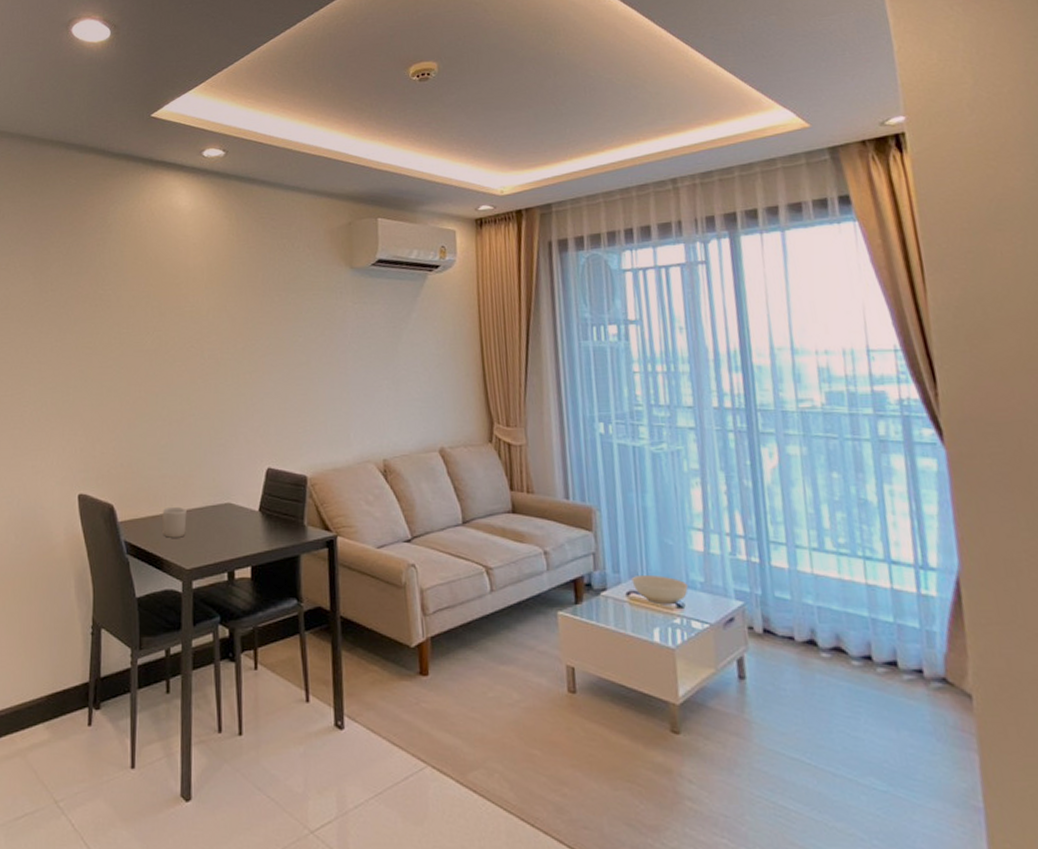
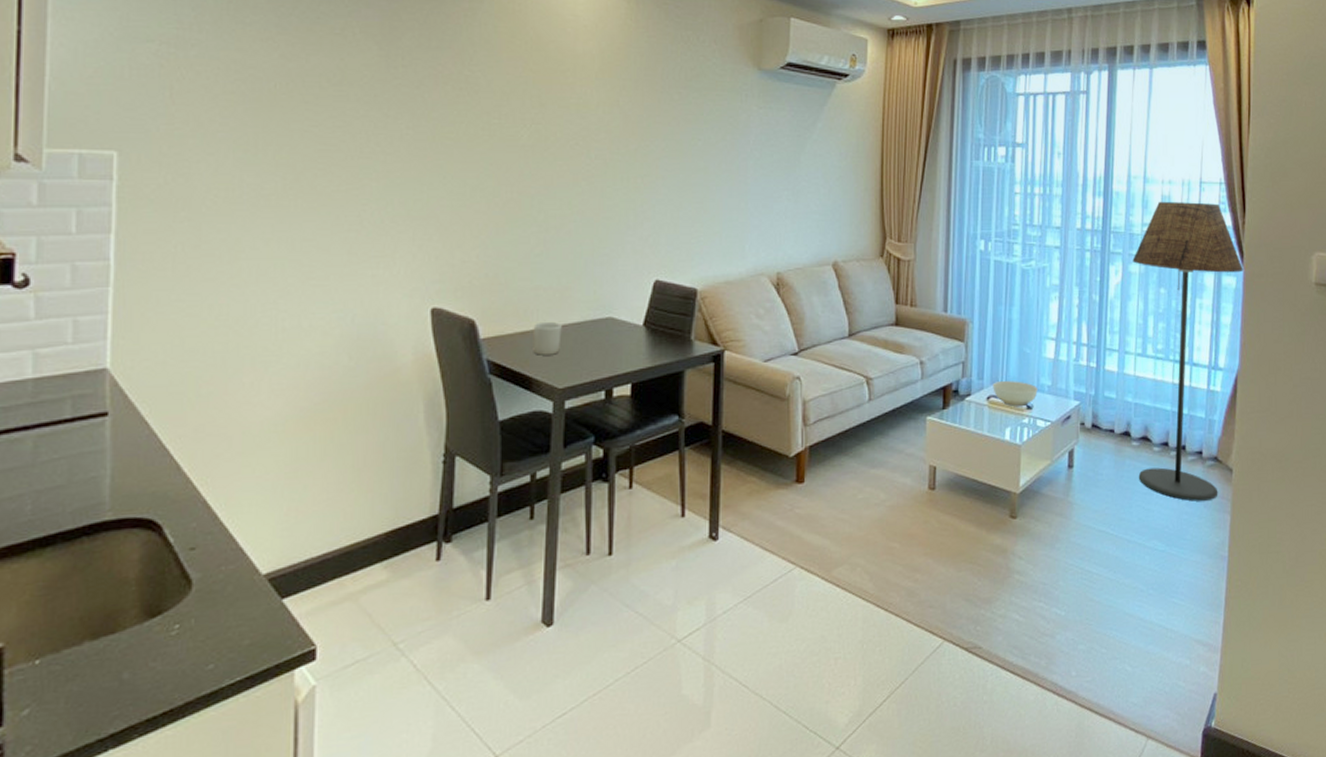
floor lamp: none [789,373,956,734] -> present [1132,201,1243,502]

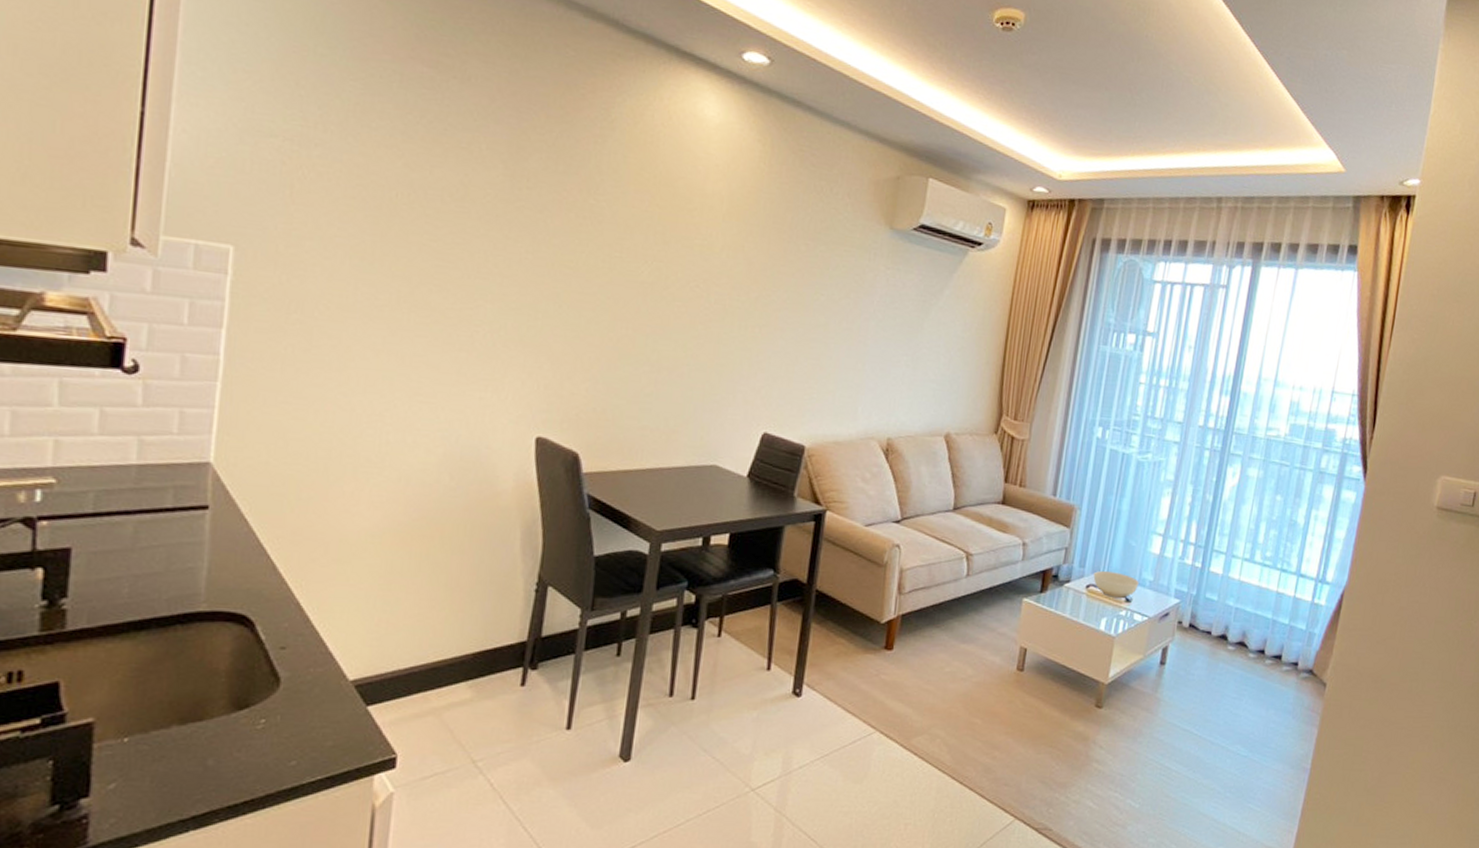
mug: present [533,321,562,355] -> none [634,462,665,497]
floor lamp: present [1132,201,1243,502] -> none [1230,406,1365,713]

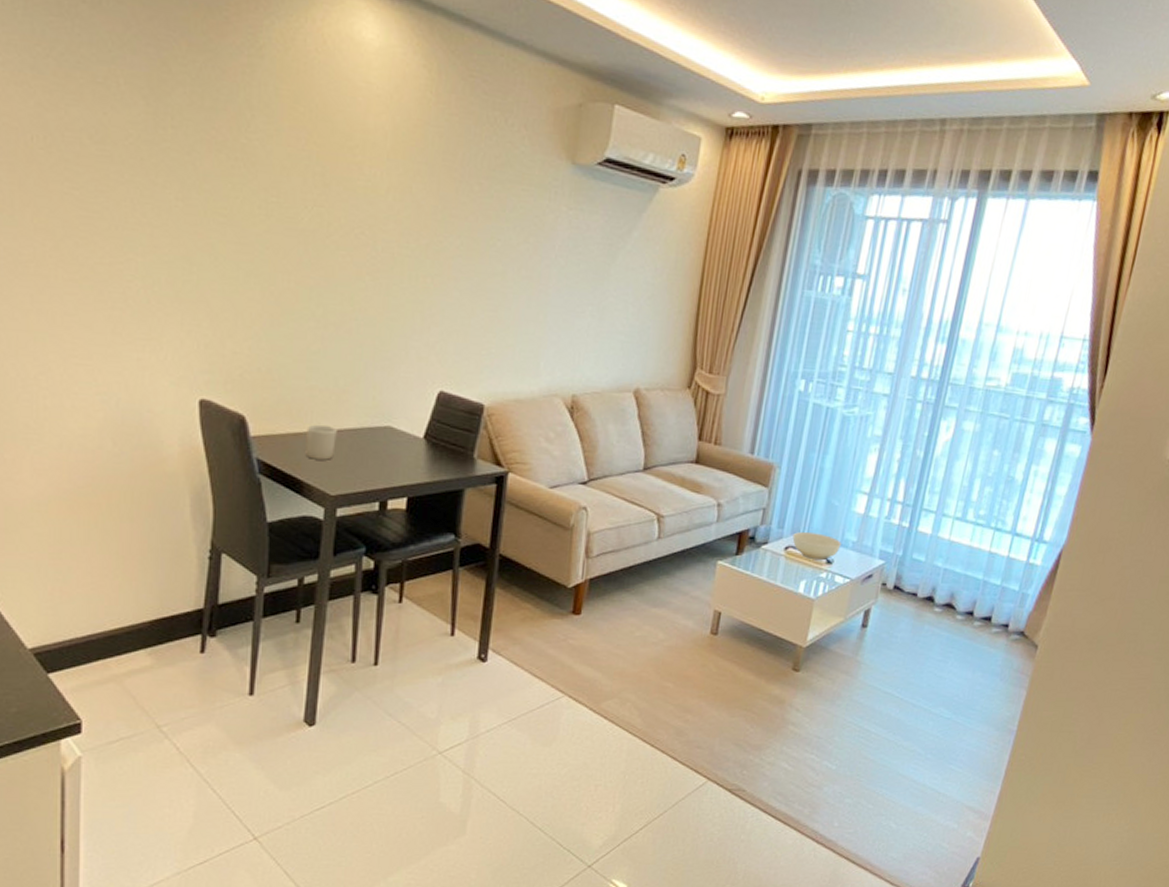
mug: none [634,462,665,497] -> present [305,424,337,460]

